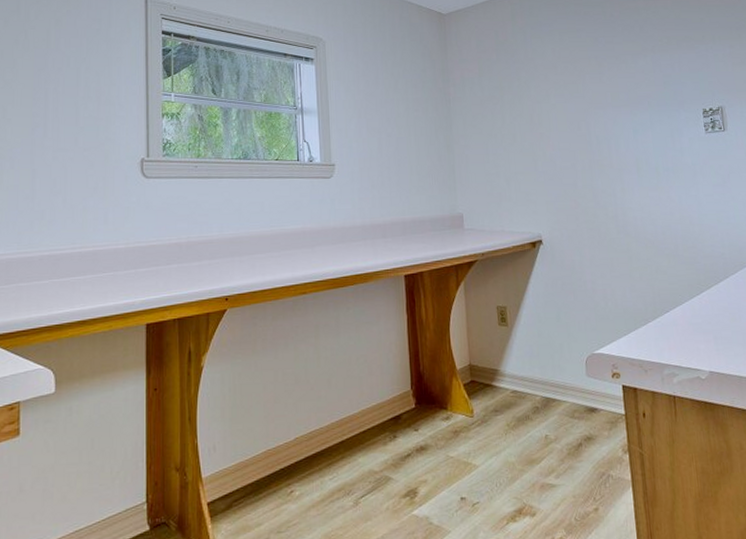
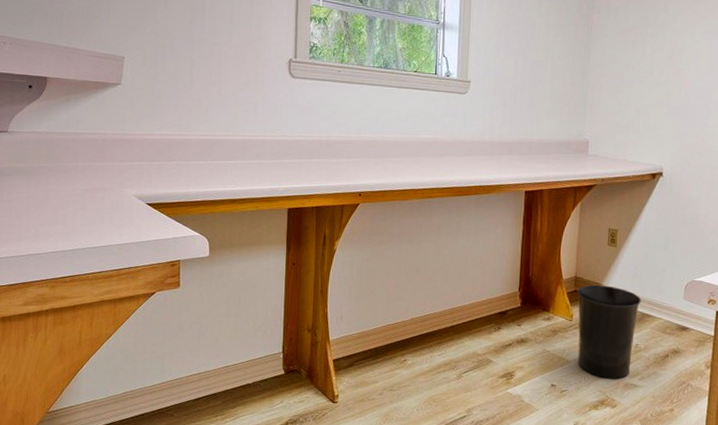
waste bin: none [473,370,544,482] -> present [576,284,641,379]

